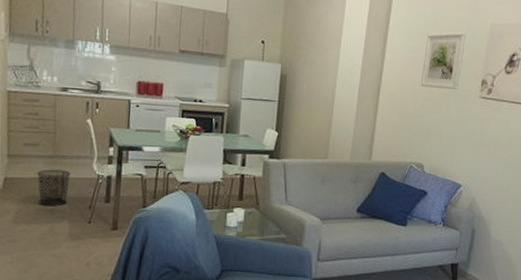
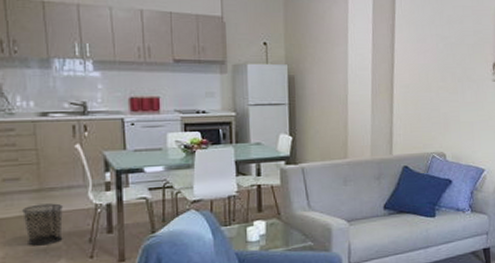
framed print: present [420,31,466,90] -> none [433,16,473,75]

